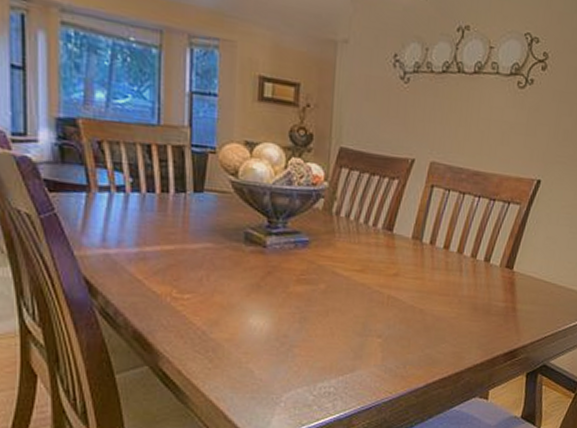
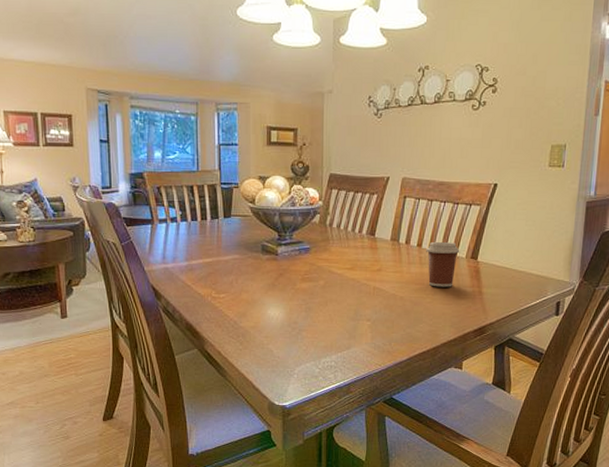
coffee cup: none [454,245,494,301] -> present [426,242,460,287]

